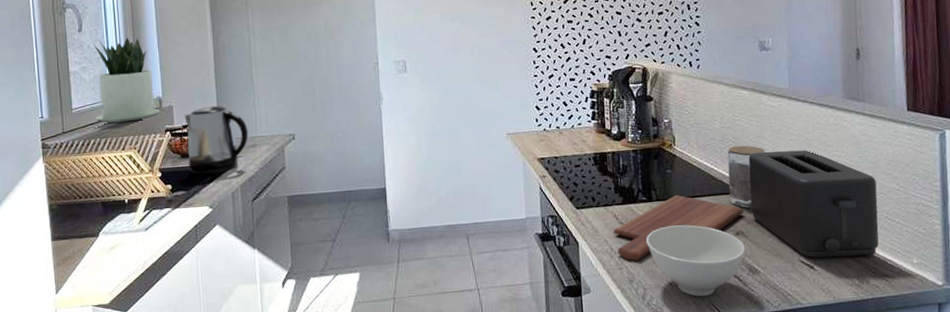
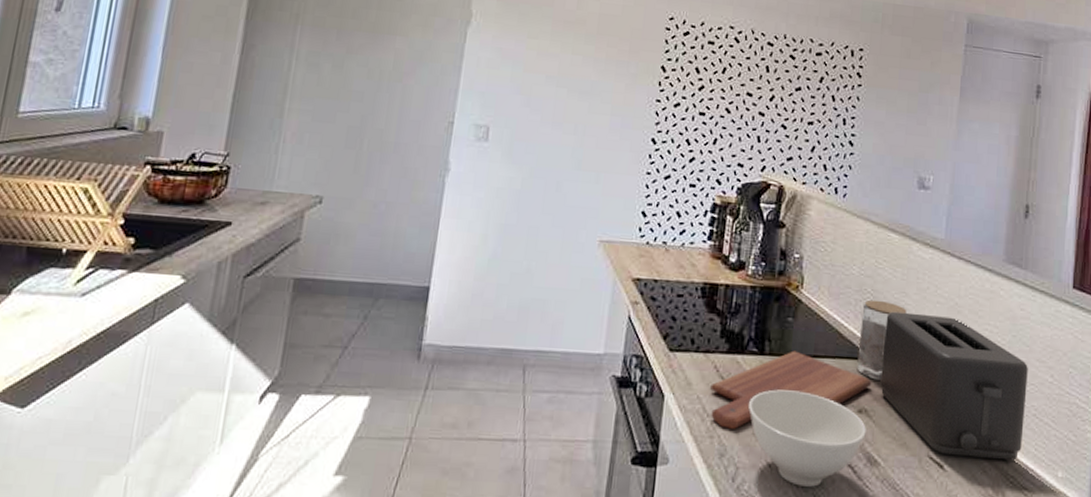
planter: present [93,37,160,123] -> none [49,27,146,144]
kettle: present [184,105,249,177] -> none [164,140,262,235]

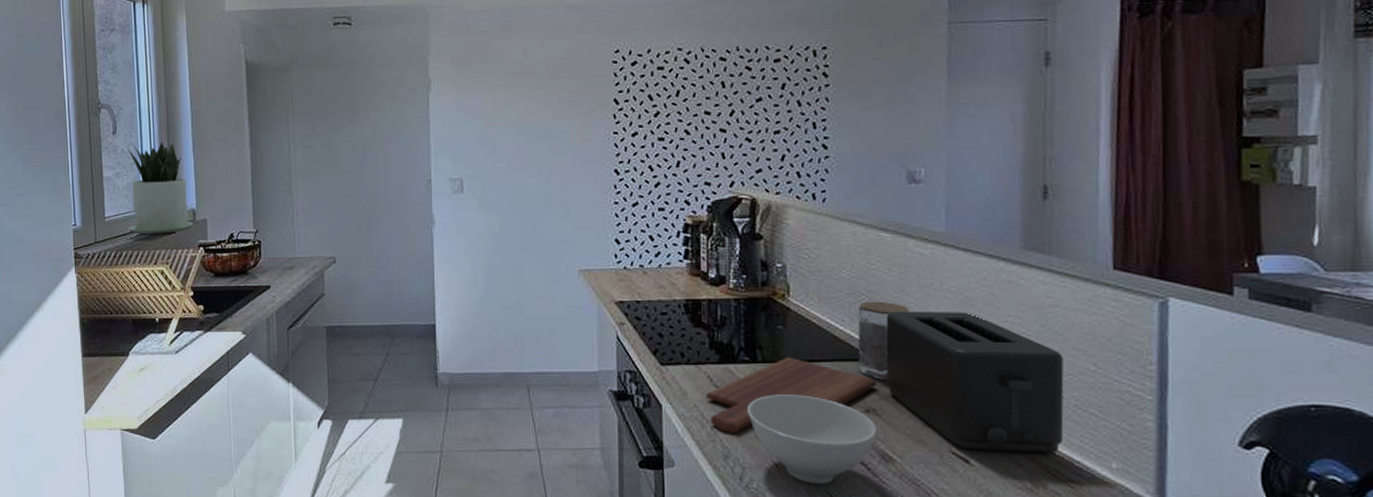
planter: none [49,27,146,144] -> present [127,142,194,235]

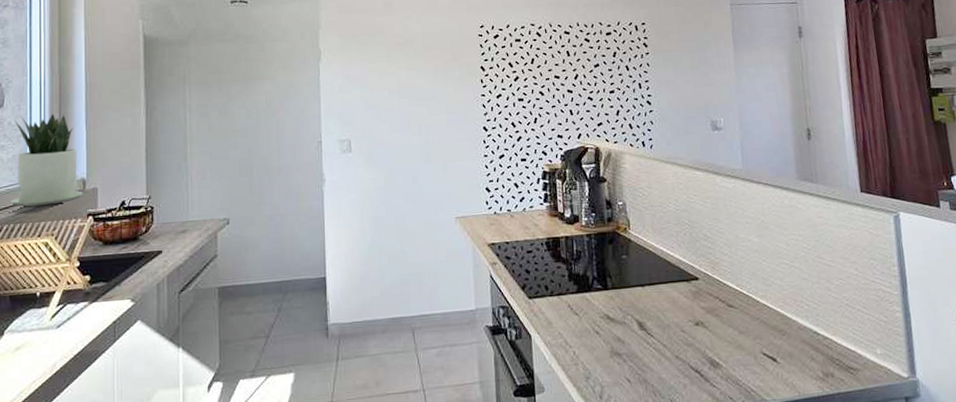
cutting board: present [706,357,878,433] -> none [568,282,703,355]
bowl: present [746,394,877,485] -> none [601,315,706,395]
jar: present [857,301,909,380] -> none [683,229,722,296]
toaster: present [886,311,1064,453] -> none [705,233,841,350]

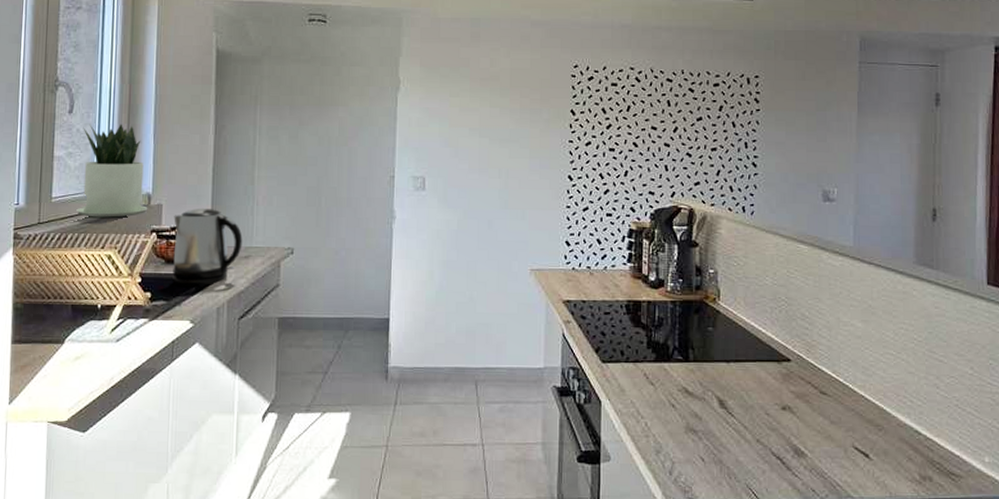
kettle: none [109,187,179,266] -> present [172,208,243,287]

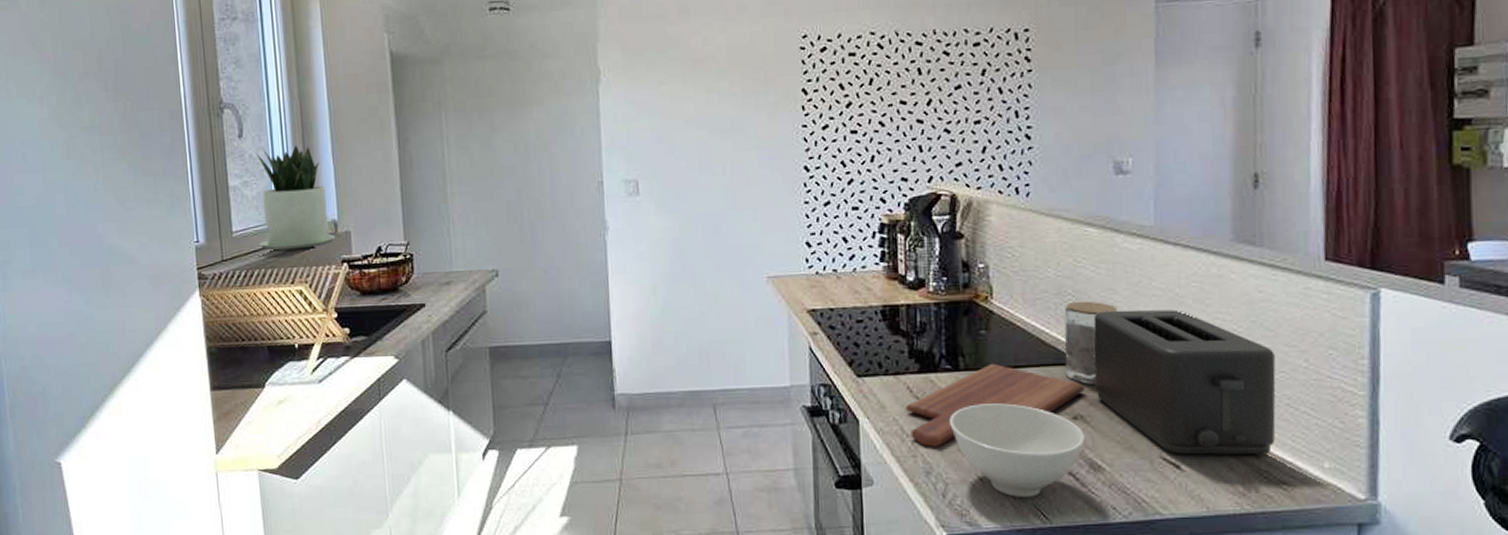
kettle: present [172,208,243,287] -> none [364,232,442,319]
cutting board: none [642,356,793,428] -> present [906,363,1086,447]
bowl: none [678,392,791,479] -> present [948,403,1085,499]
jar: none [777,306,821,380] -> present [1064,301,1117,384]
toaster: none [801,316,947,448] -> present [1093,309,1276,455]

